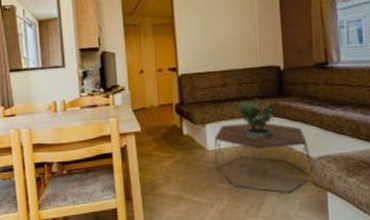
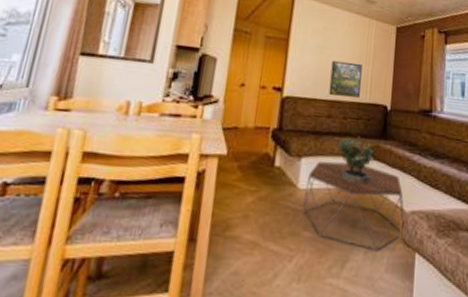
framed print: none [218,31,251,66] -> present [329,60,362,98]

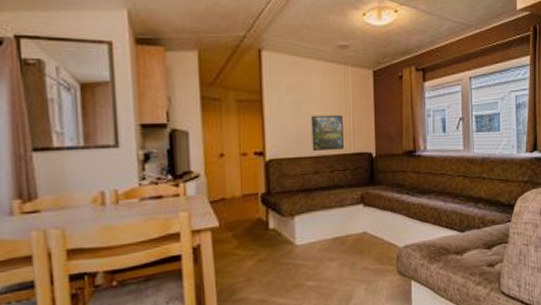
coffee table: present [303,161,404,251] -> none [303,213,399,286]
potted plant: present [335,136,375,183] -> none [326,187,365,230]

